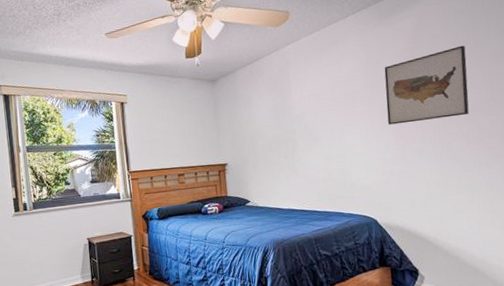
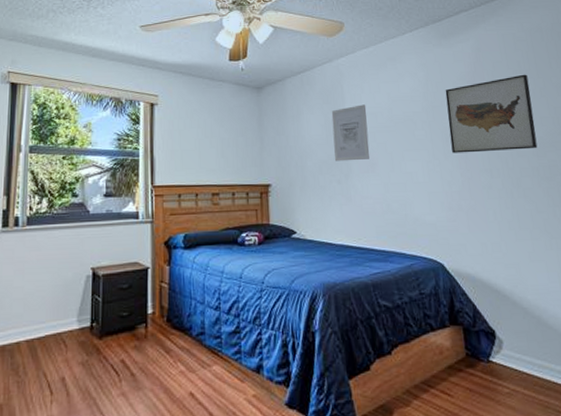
wall art: none [278,87,313,140] -> present [331,104,370,162]

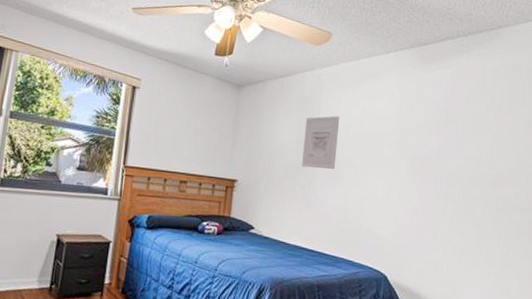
wall art: present [445,74,538,153] -> none [414,108,499,181]

